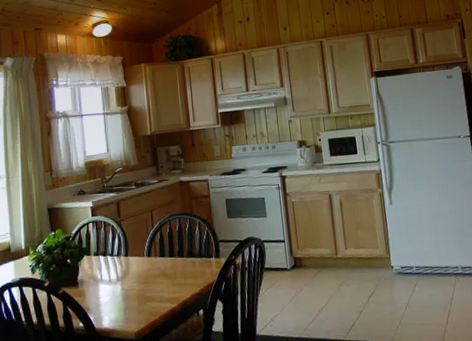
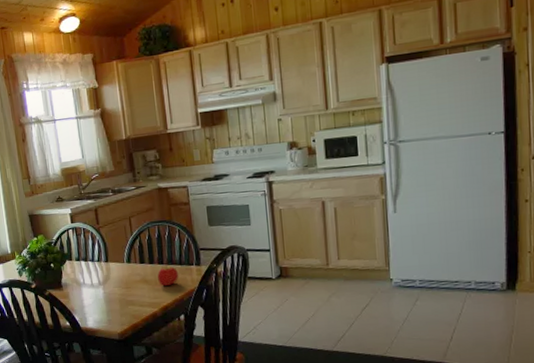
fruit: none [177,258,199,280] -> present [157,265,179,286]

